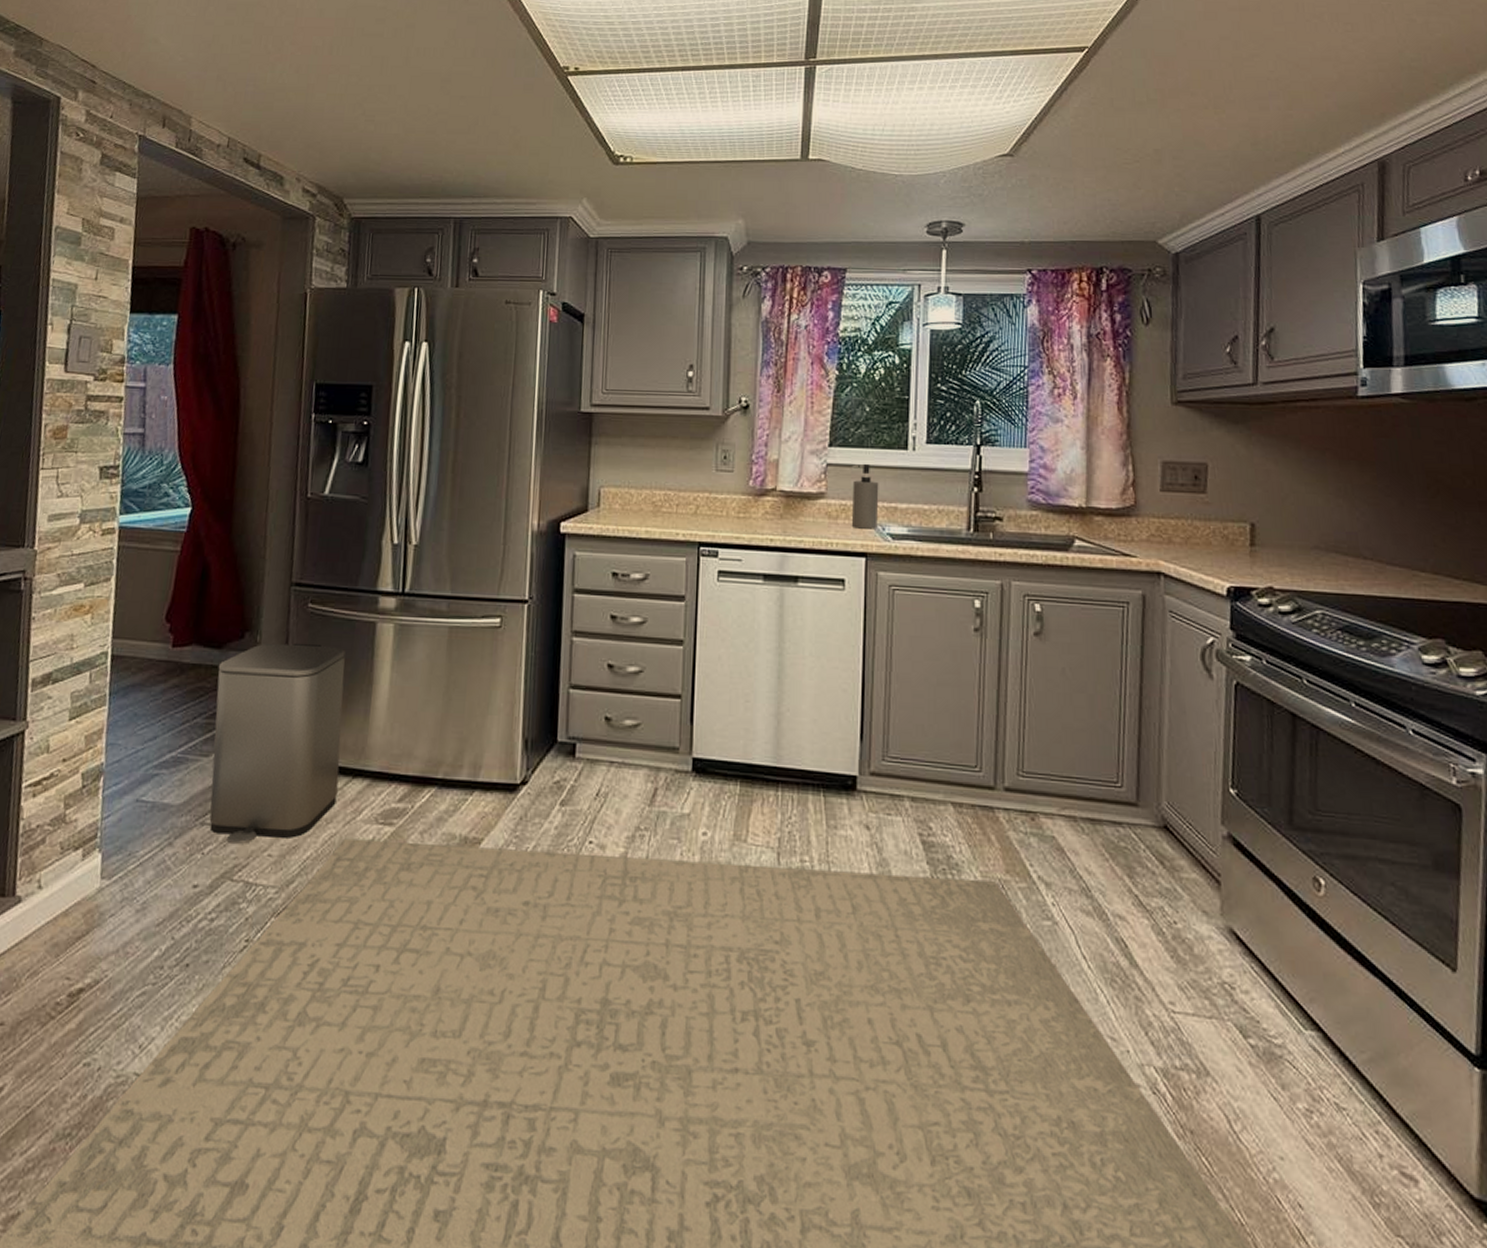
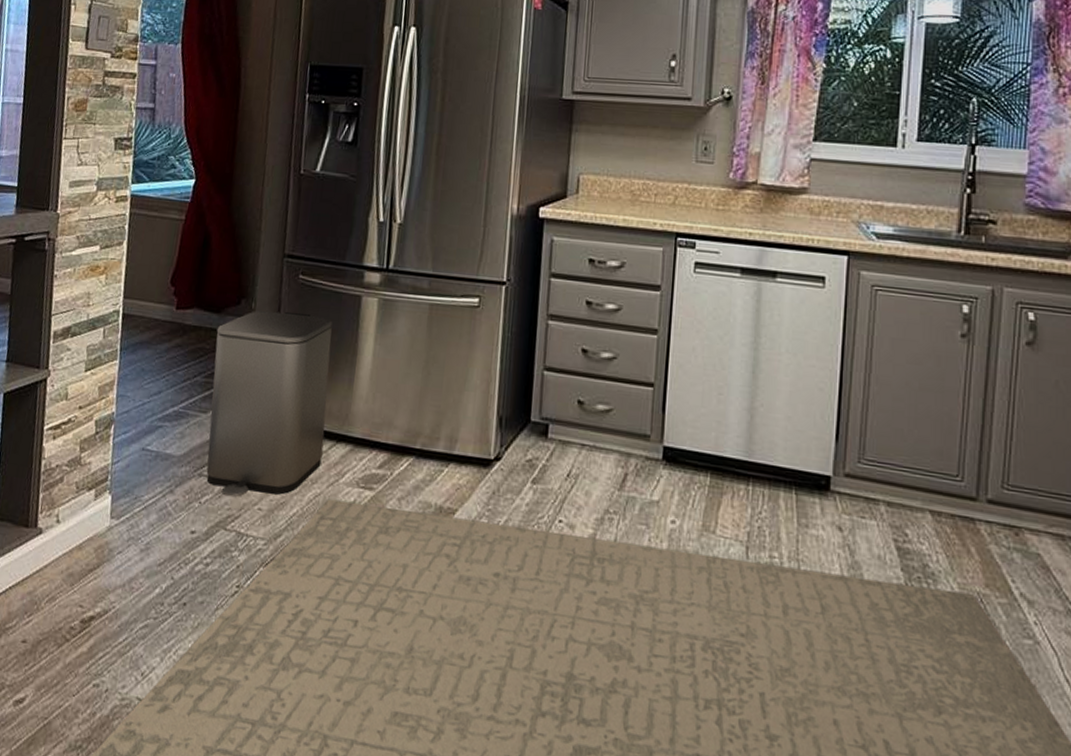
soap dispenser: present [850,463,879,529] -> none [834,159,865,227]

